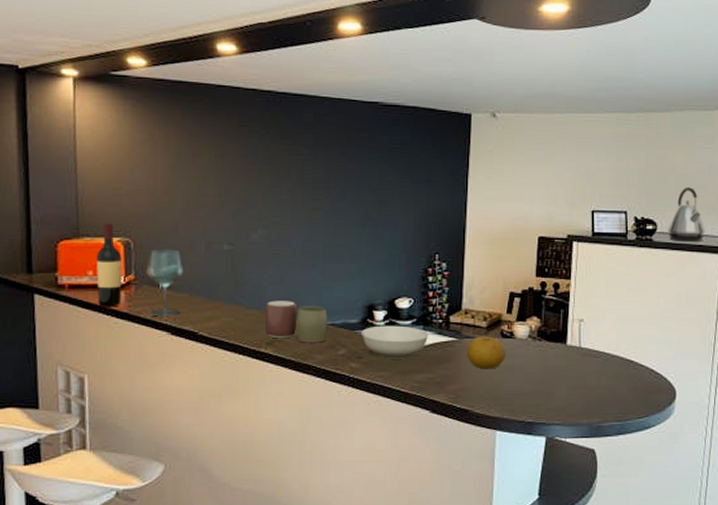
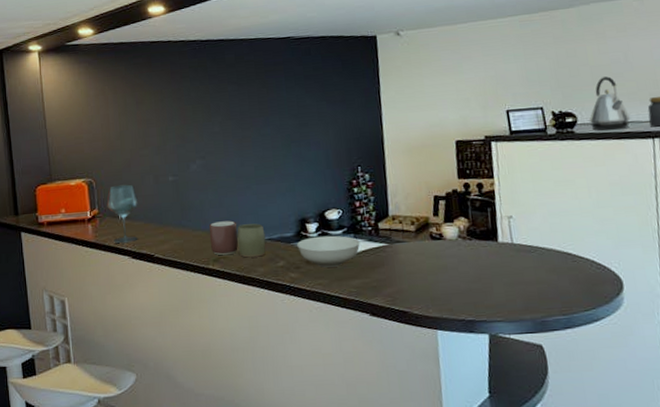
wine bottle: present [97,223,122,307] -> none [67,168,89,239]
fruit: present [466,336,506,369] -> none [397,239,438,271]

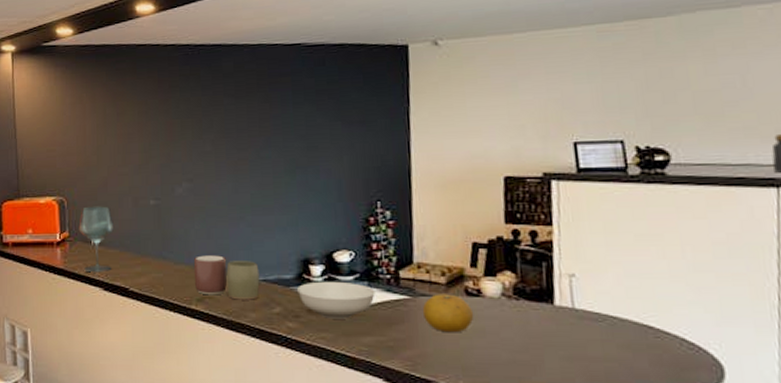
fruit: none [397,239,438,271] -> present [422,294,474,333]
kettle: present [589,76,631,131] -> none [686,105,747,175]

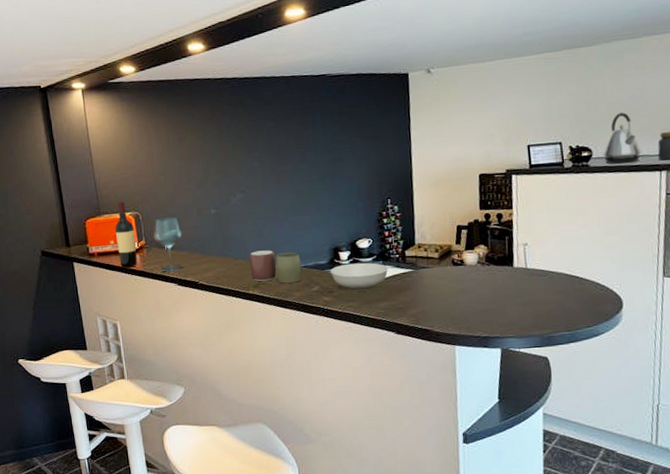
wine bottle: none [35,184,57,263] -> present [115,202,137,268]
fruit: present [422,294,474,333] -> none [422,265,459,294]
kettle: none [686,105,747,175] -> present [603,112,642,165]

